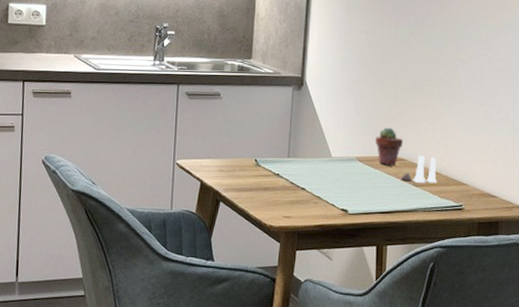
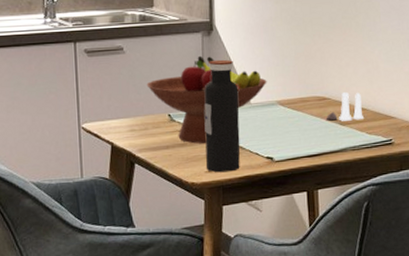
fruit bowl: none [238,107,349,190] -> present [146,55,267,144]
water bottle: none [284,113,322,219] -> present [204,59,240,173]
potted succulent: present [376,127,403,165] -> none [296,66,325,106]

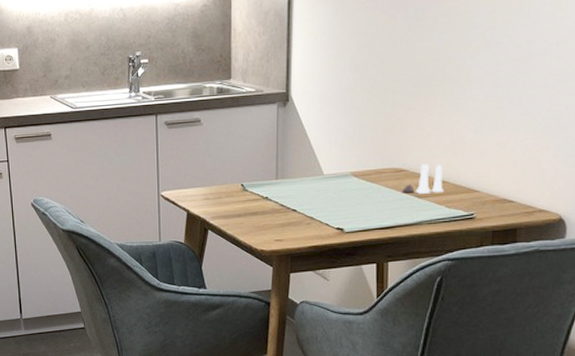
fruit bowl: present [146,55,267,144] -> none [221,126,342,213]
water bottle: present [204,59,240,173] -> none [275,130,312,242]

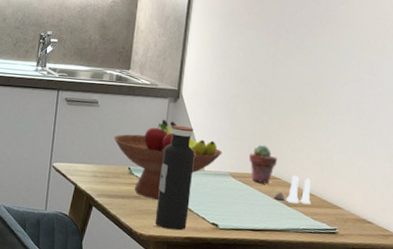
fruit bowl: none [221,126,342,213] -> present [113,119,222,200]
water bottle: none [275,130,312,242] -> present [155,125,195,231]
potted succulent: none [372,136,403,178] -> present [249,144,277,183]

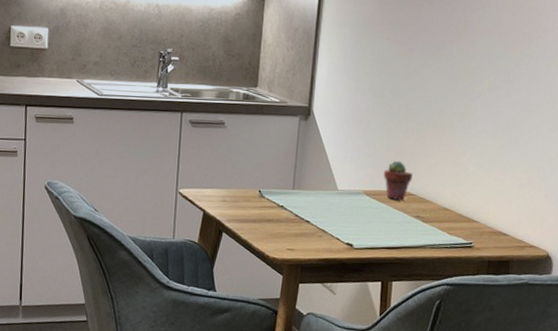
fruit bowl: present [113,119,222,200] -> none [242,138,356,222]
water bottle: present [155,125,195,231] -> none [288,144,328,253]
salt and pepper shaker set: present [273,175,311,205] -> none [408,191,447,220]

